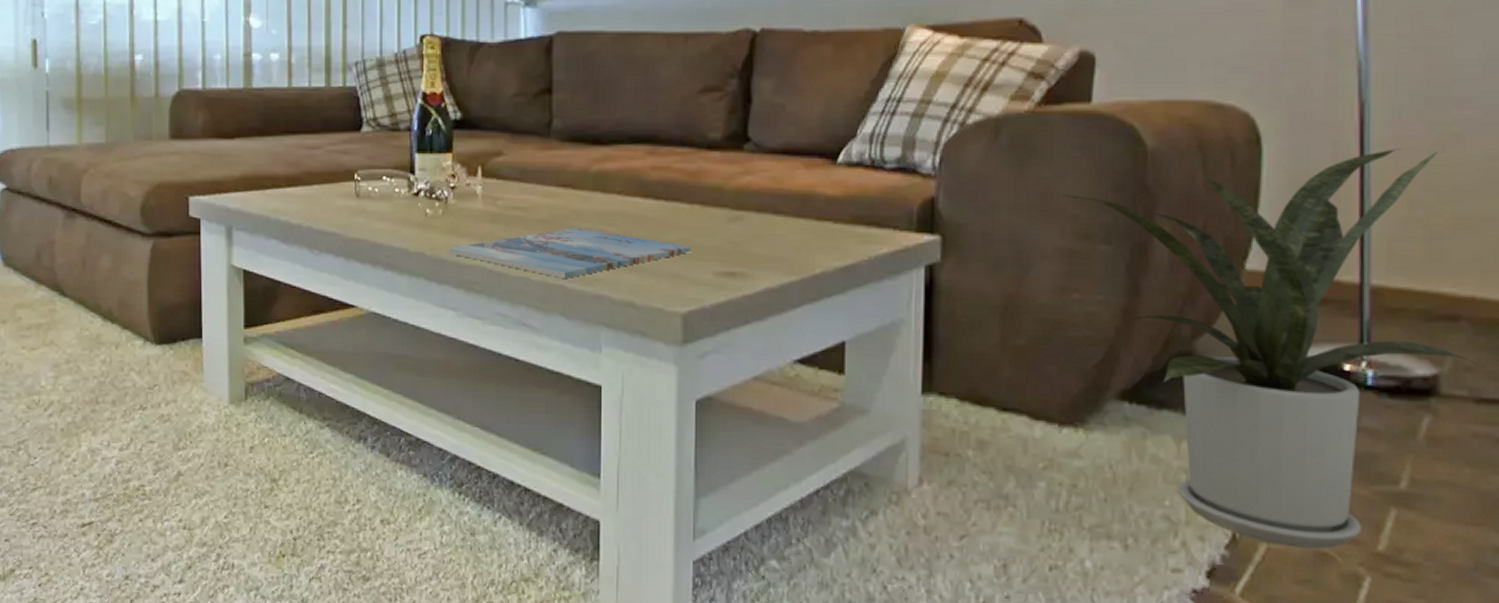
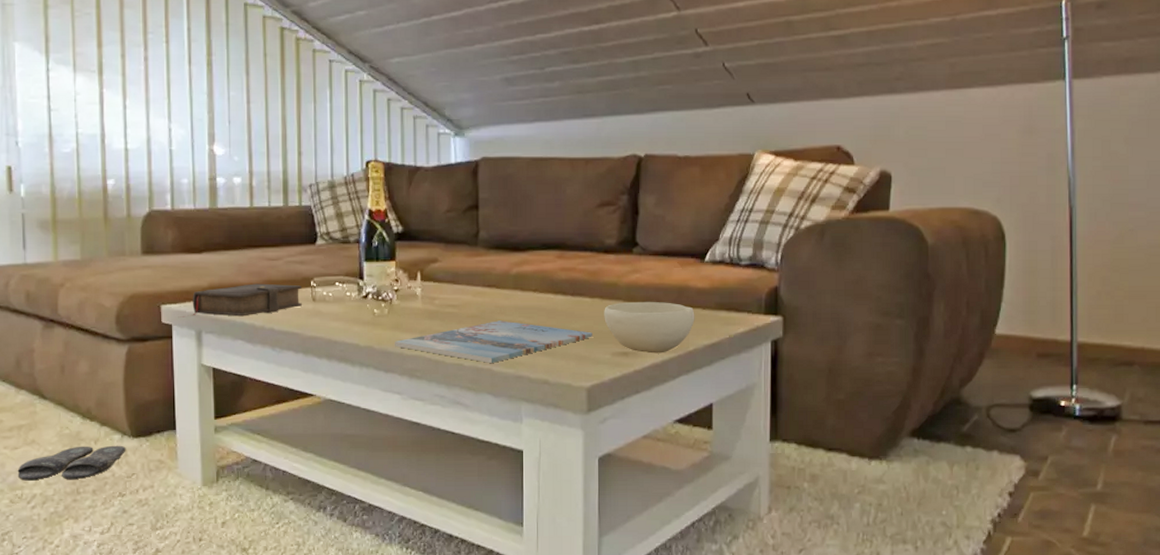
slippers: none [35,350,148,387] -> present [17,445,126,481]
book: none [207,175,344,213] -> present [178,283,302,318]
decorative bowl: none [705,210,823,276] -> present [604,301,695,354]
house plant: present [1061,149,1477,549] -> none [869,241,1145,539]

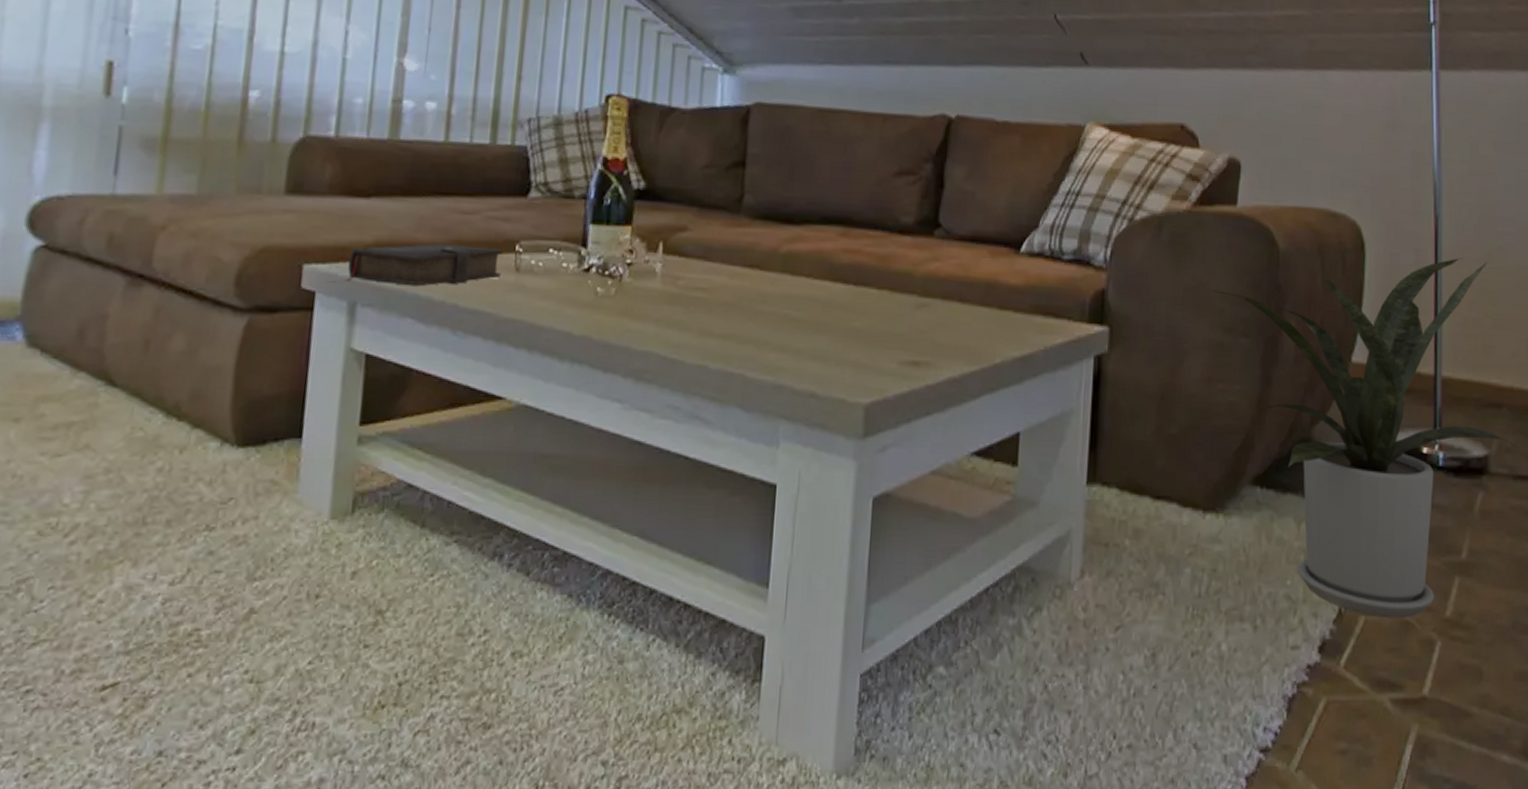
slippers: present [17,445,126,481] -> none [55,455,225,504]
magazine: present [395,320,592,364] -> none [620,311,877,368]
decorative bowl: present [604,301,695,354] -> none [892,297,1005,365]
house plant: none [869,241,1145,539] -> present [1211,258,1515,618]

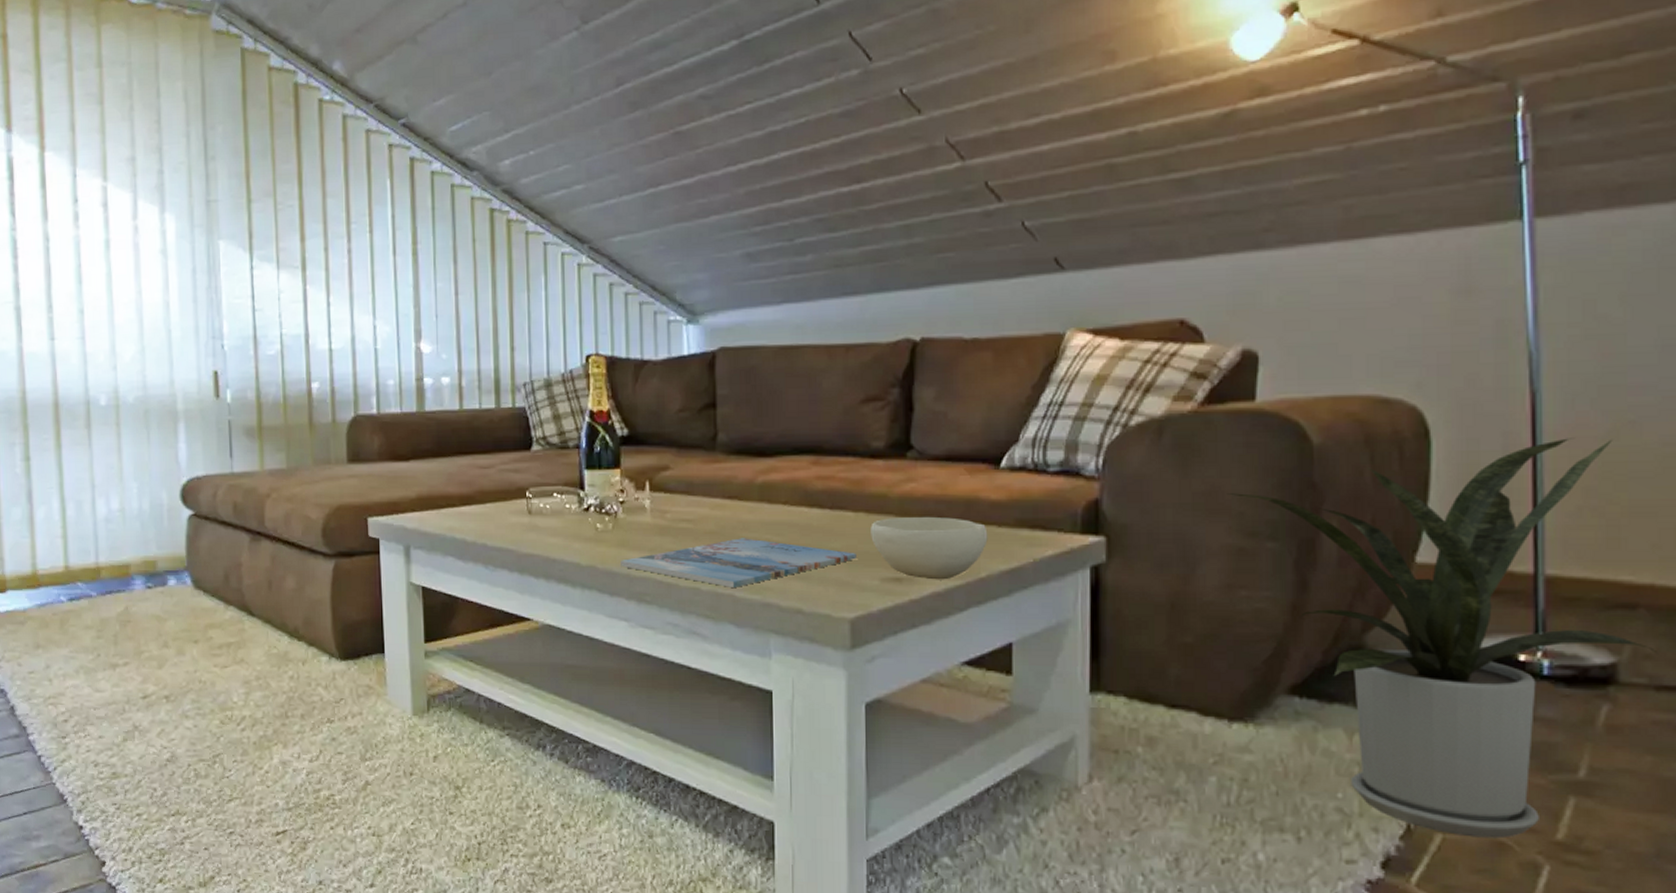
book: present [325,243,503,287] -> none [385,494,517,531]
magazine: none [620,311,877,368] -> present [621,538,856,589]
decorative bowl: none [892,297,1005,365] -> present [871,516,988,580]

